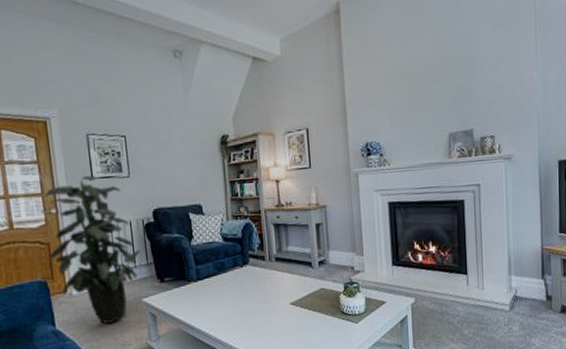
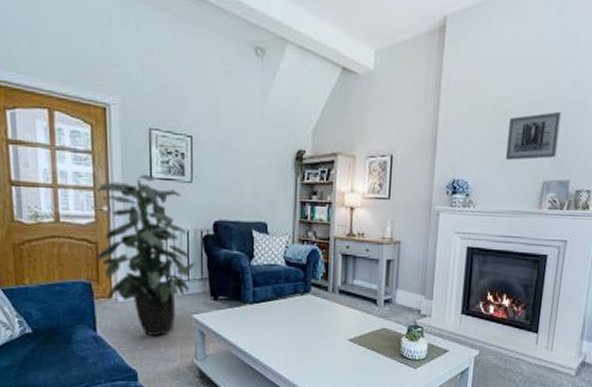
wall art: none [409,69,458,118] -> present [506,111,562,160]

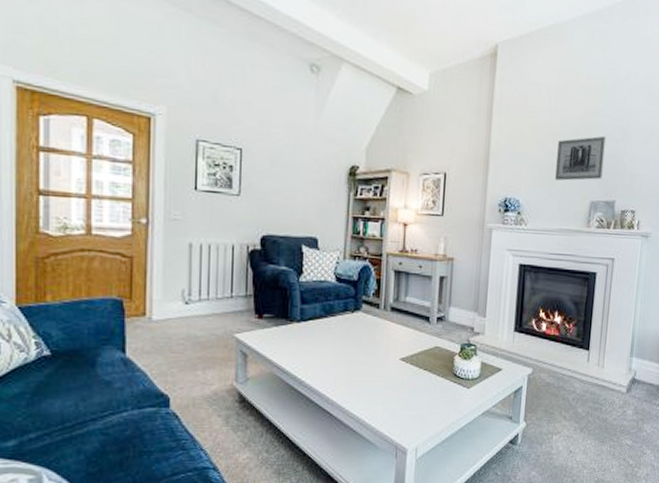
indoor plant: present [96,174,195,336] -> none [131,186,240,357]

